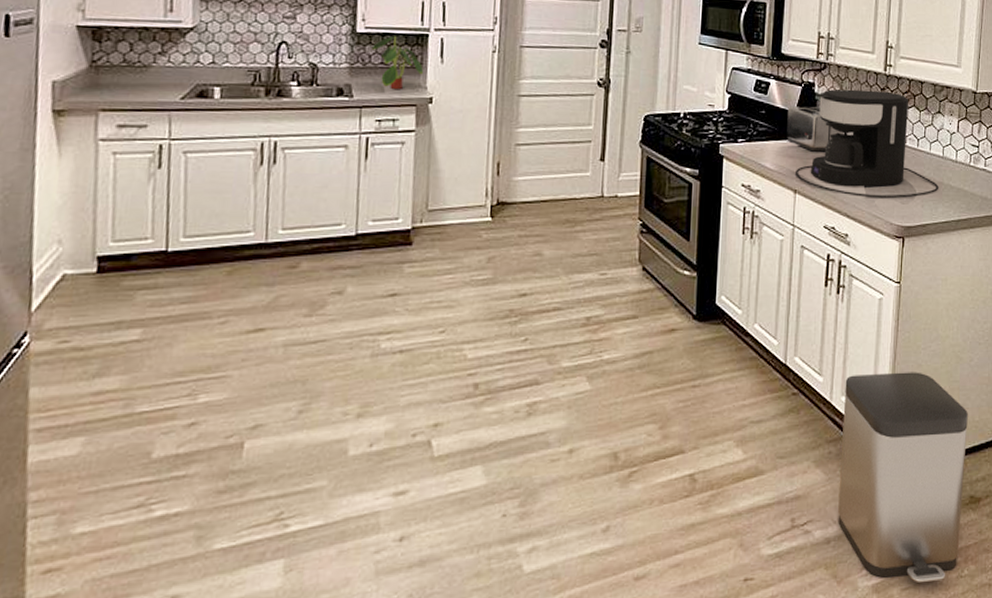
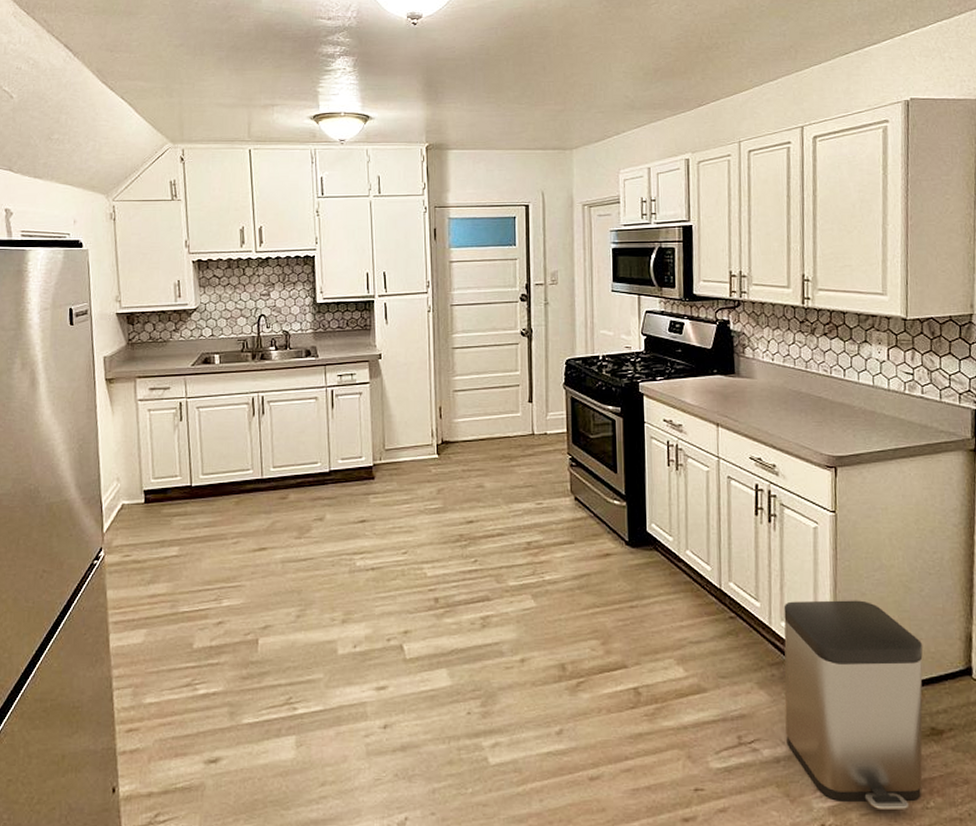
plant: present [371,36,423,90] -> none [329,304,372,349]
toaster: present [787,105,845,152] -> none [704,342,764,386]
coffee maker: present [796,89,939,199] -> none [717,324,871,429]

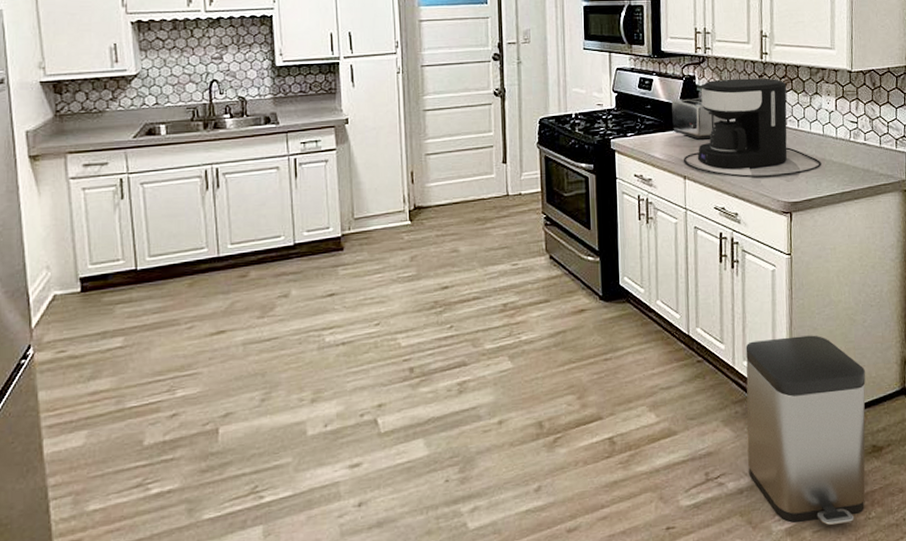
toaster: none [704,342,764,386] -> present [671,97,727,140]
coffee maker: none [717,324,871,429] -> present [684,78,822,178]

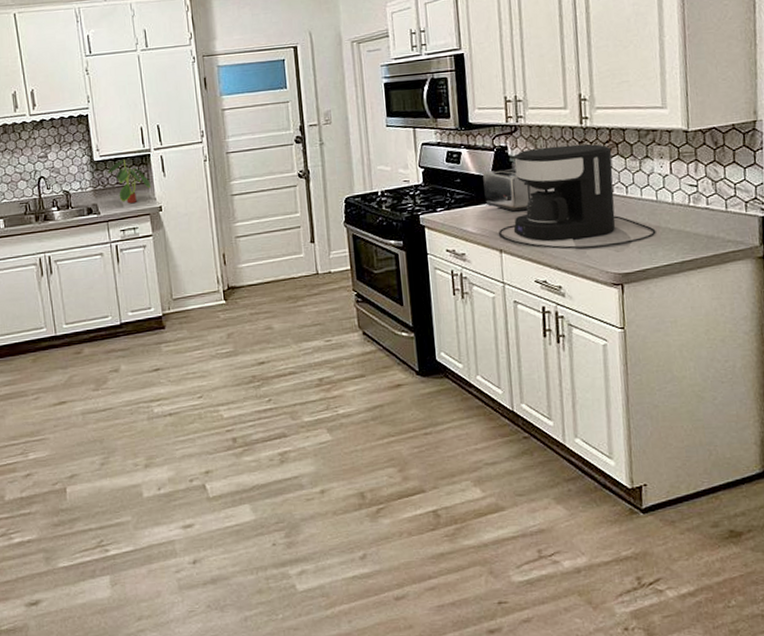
plant: none [290,66,337,115] -> present [107,159,151,204]
pedal bin: present [745,335,866,526] -> none [576,412,723,612]

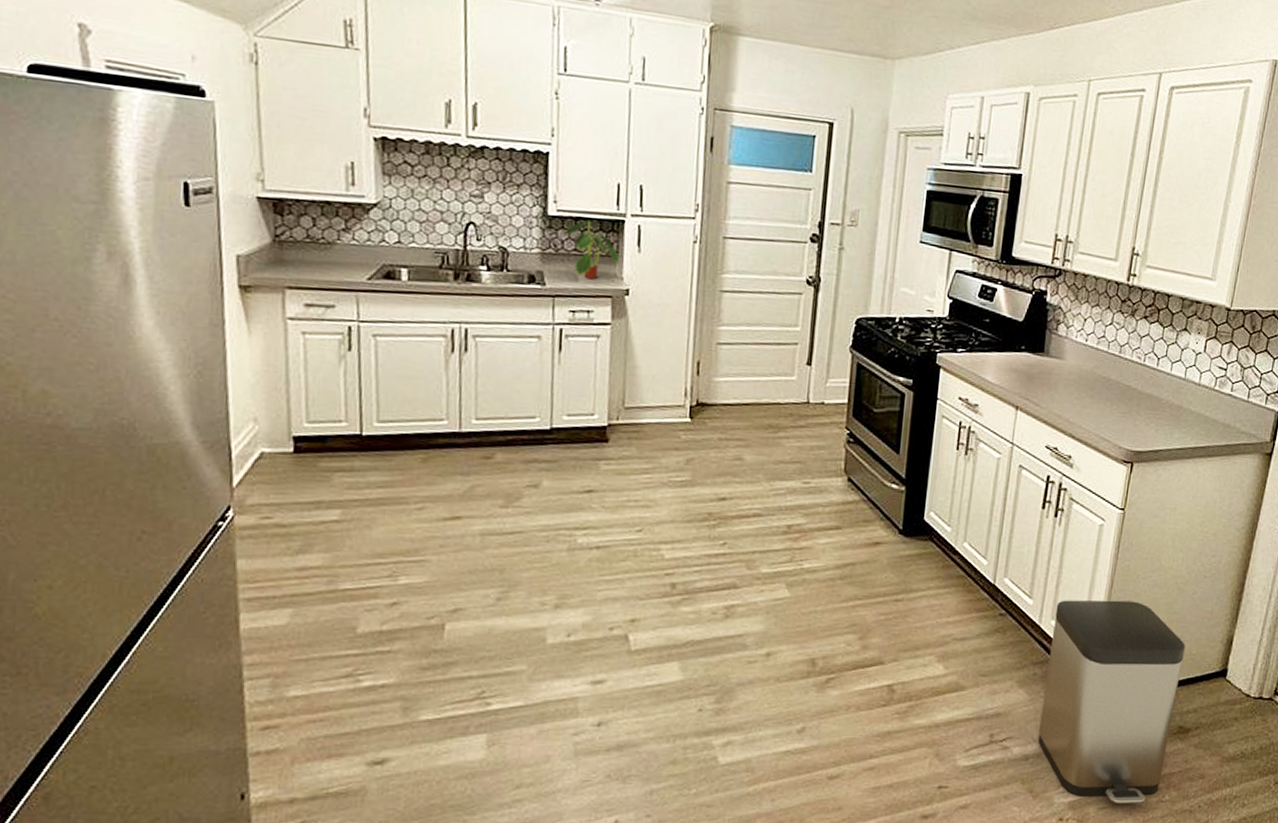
toaster: present [482,167,545,212] -> none [1011,315,1076,367]
coffee maker: present [499,144,656,250] -> none [1019,299,1177,421]
pedal bin: none [576,412,723,612] -> present [1038,600,1185,804]

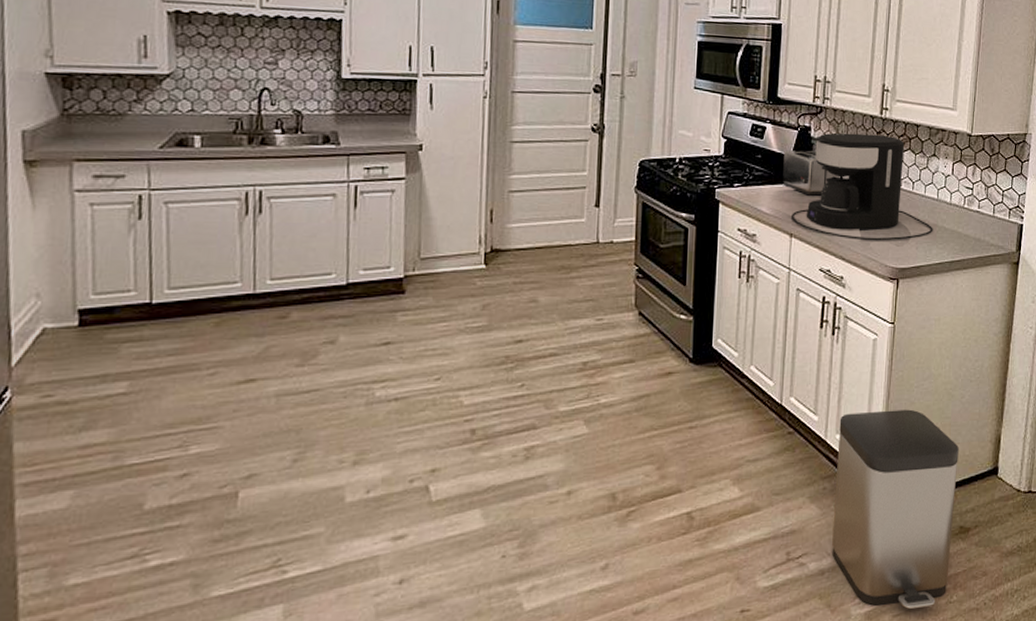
plant: present [563,220,619,280] -> none [357,82,412,137]
toaster: none [1011,315,1076,367] -> present [783,149,840,196]
coffee maker: none [1019,299,1177,421] -> present [792,133,933,241]

